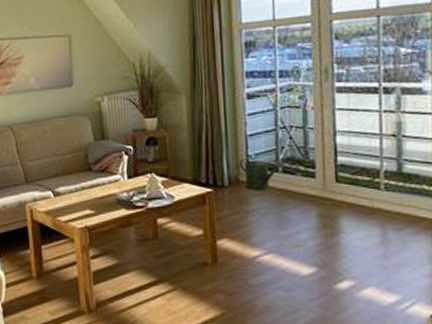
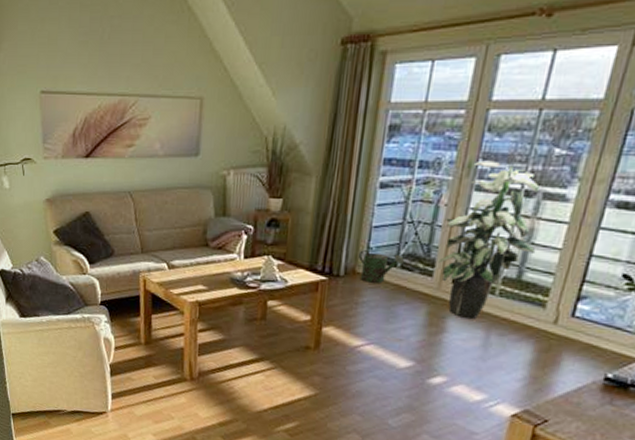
indoor plant: none [316,64,409,217] -> present [438,160,540,320]

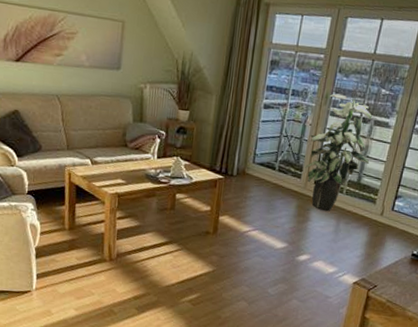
watering can: present [359,250,404,283] -> none [248,156,281,182]

